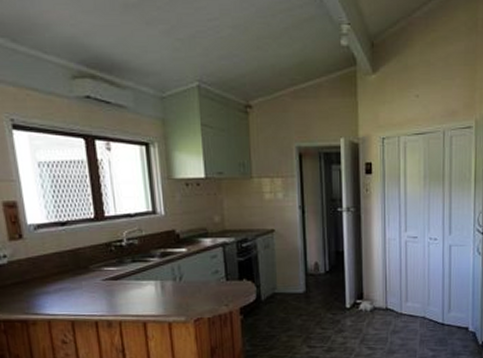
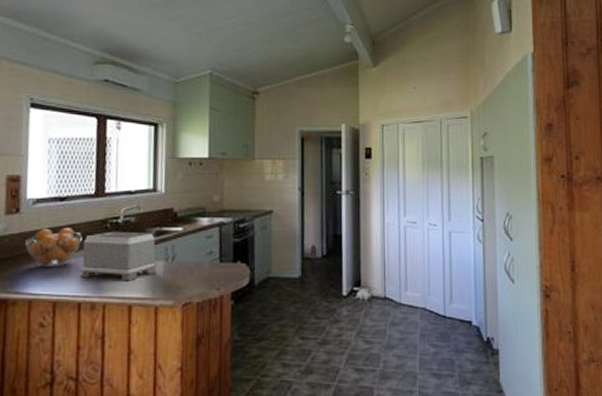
fruit basket: none [34,252,89,289] -> present [25,228,82,267]
toaster: none [91,254,166,301] -> present [79,231,157,281]

